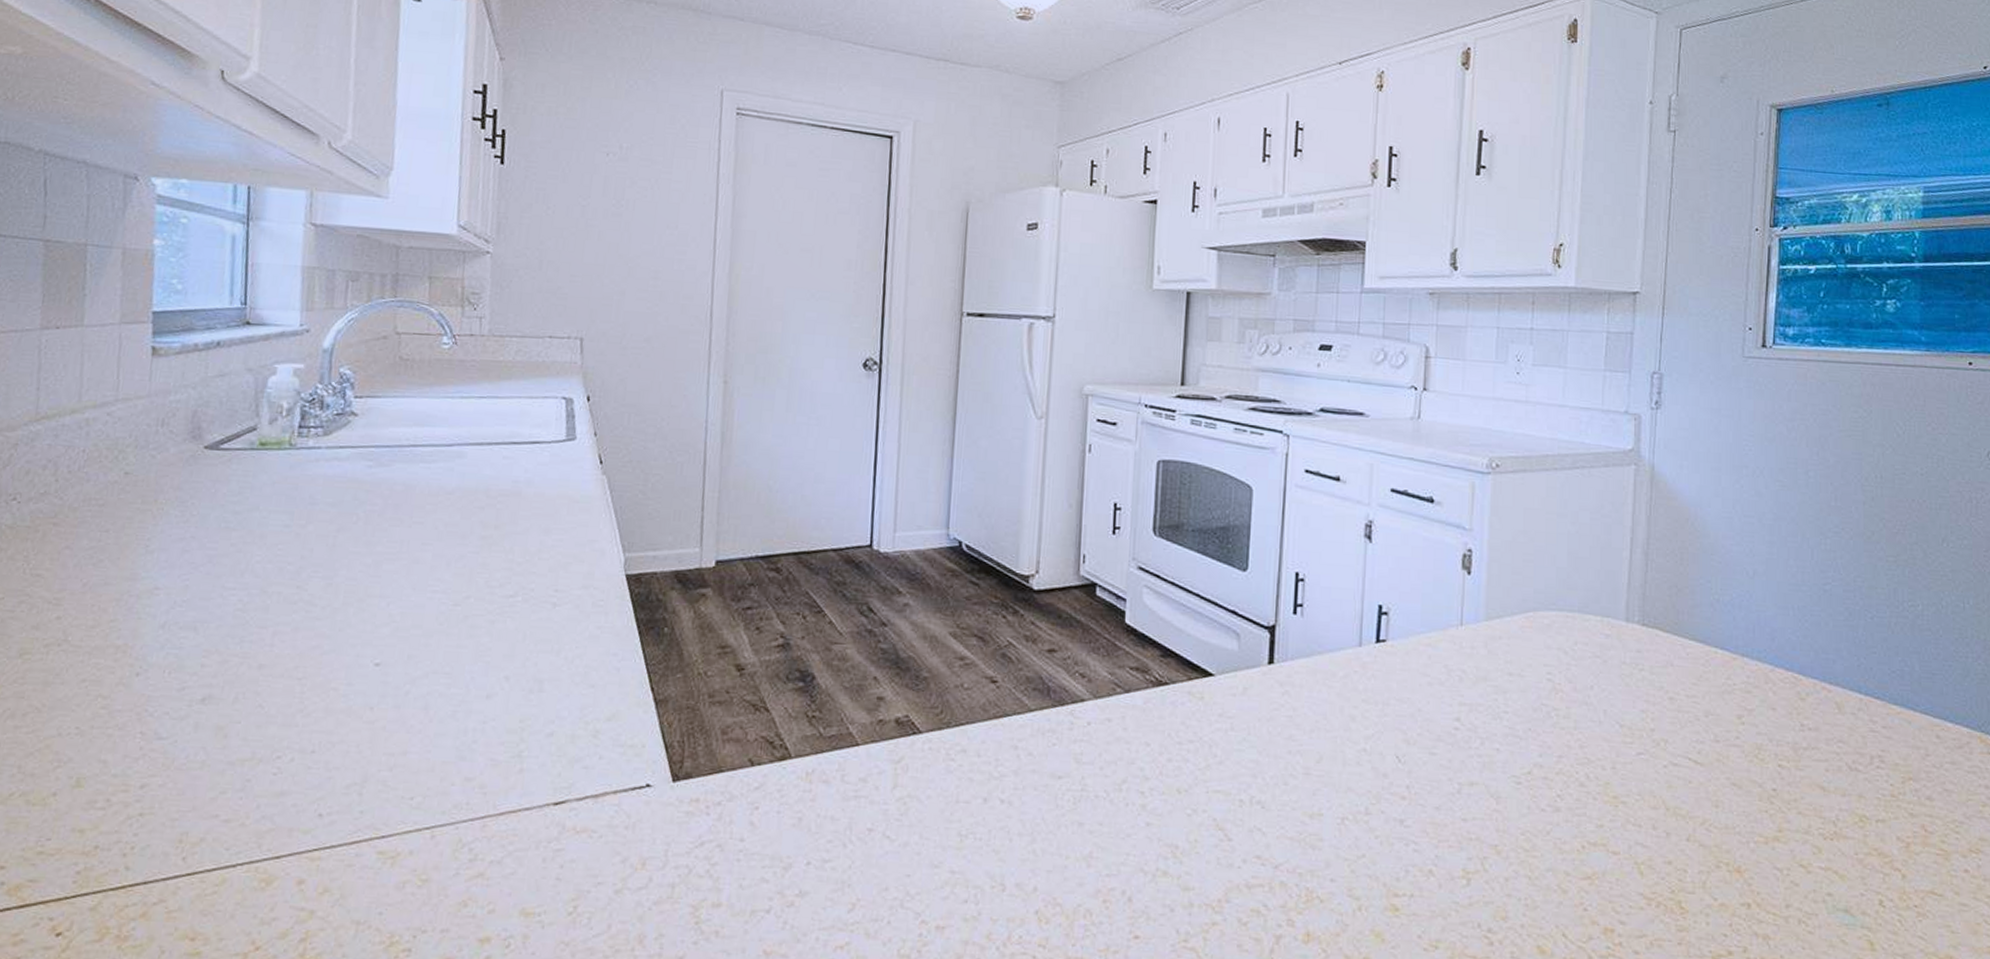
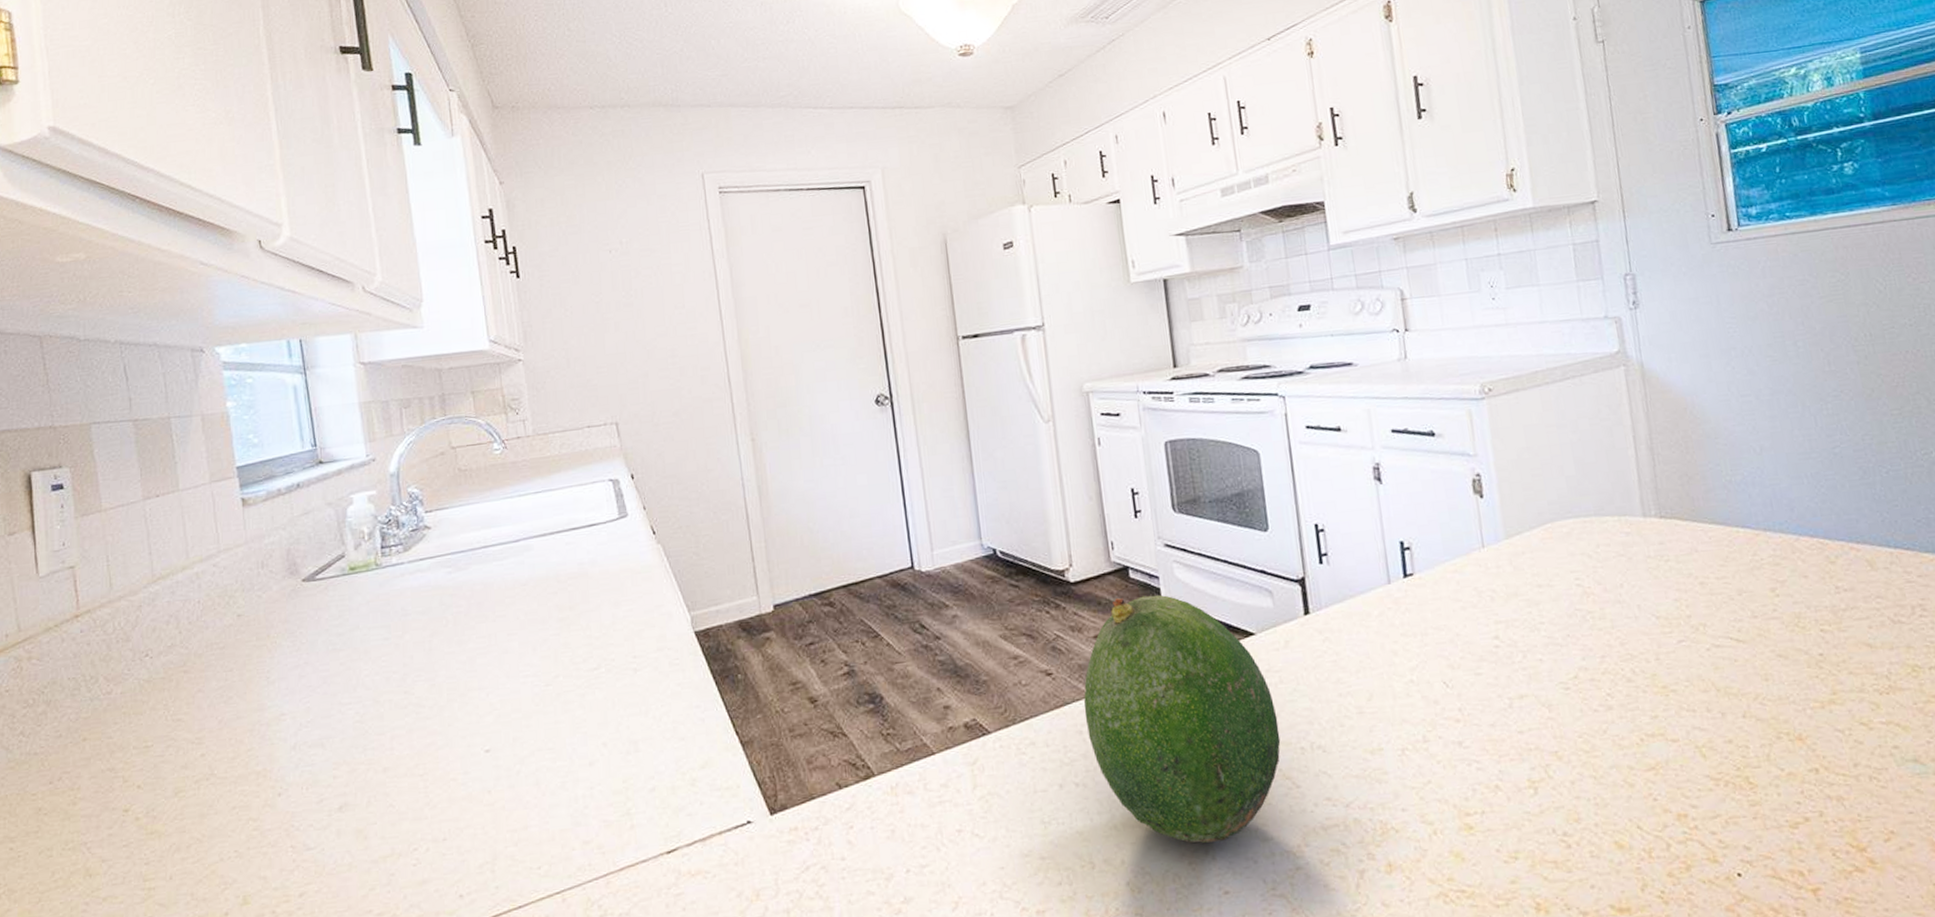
fruit: none [1023,615,1222,883] -> present [1084,594,1281,843]

